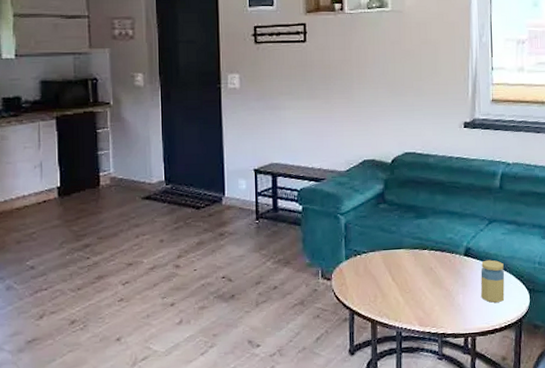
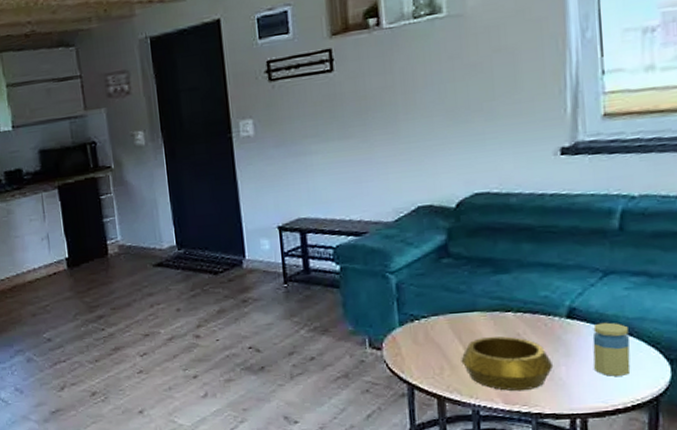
decorative bowl: none [390,269,455,315] -> present [461,336,554,391]

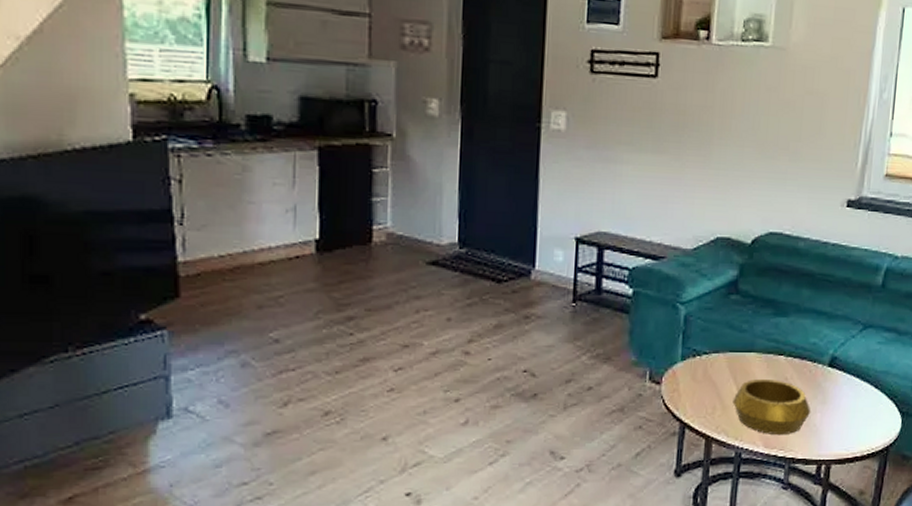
jar: present [592,322,631,377] -> none [843,373,876,427]

